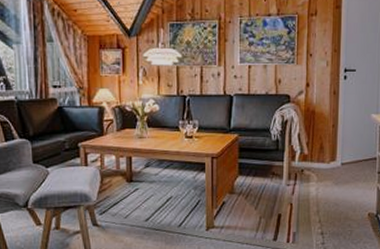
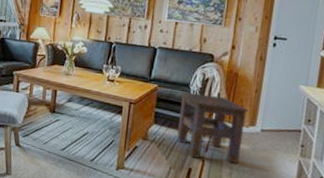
side table: none [263,136,328,203] -> present [177,91,248,164]

